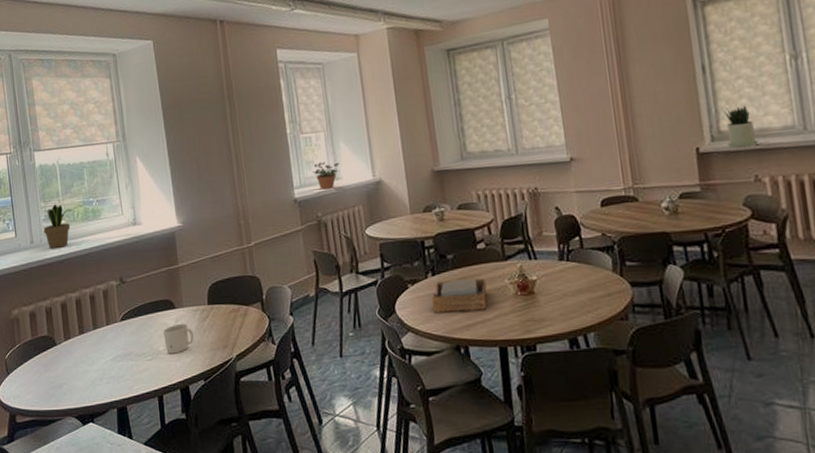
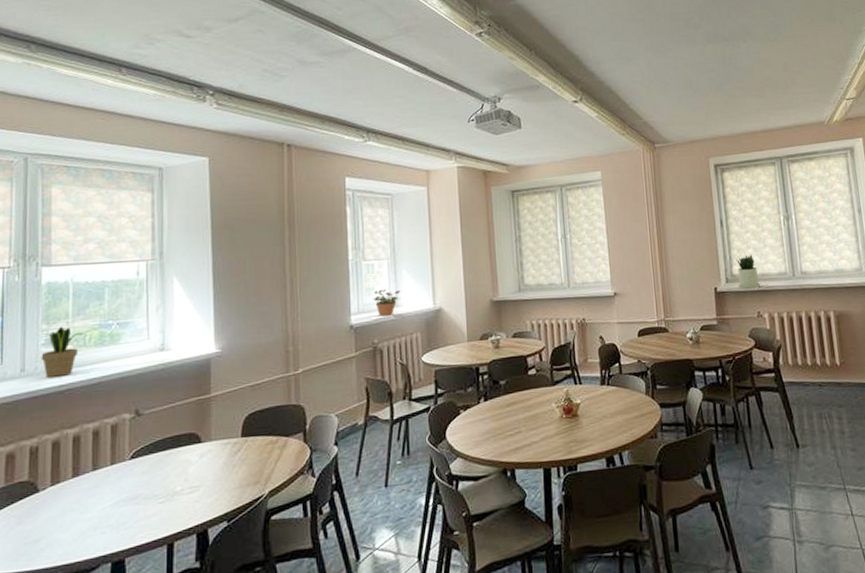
mug: present [163,323,194,354] -> none [183,458,220,495]
napkin holder: present [432,278,488,313] -> none [482,402,536,438]

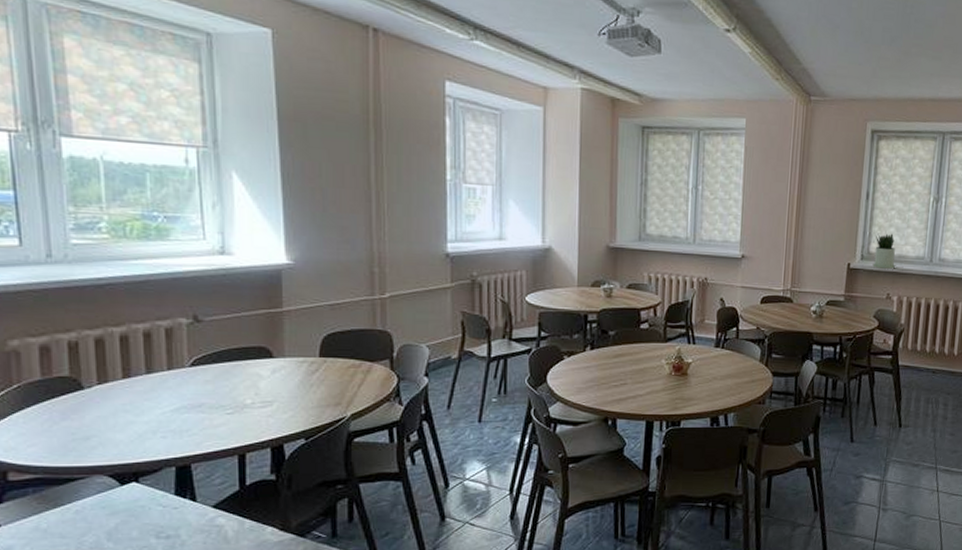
potted plant: present [41,326,84,379] -> none [70,211,123,269]
potted plant: present [372,289,401,318] -> none [473,218,506,250]

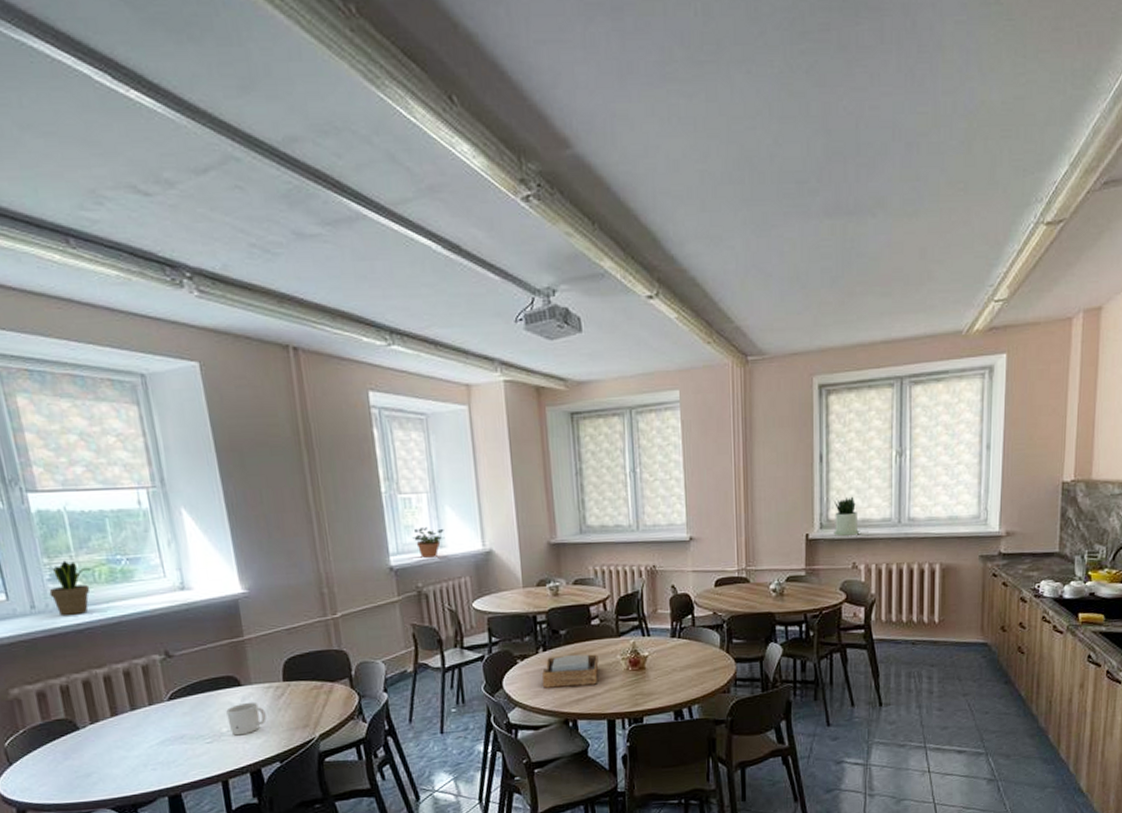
potted plant: none [70,211,123,269] -> present [49,560,92,617]
mug: none [253,375,296,409] -> present [226,701,267,736]
potted plant: none [473,218,506,250] -> present [412,527,445,559]
napkin holder: none [586,356,644,386] -> present [542,654,599,688]

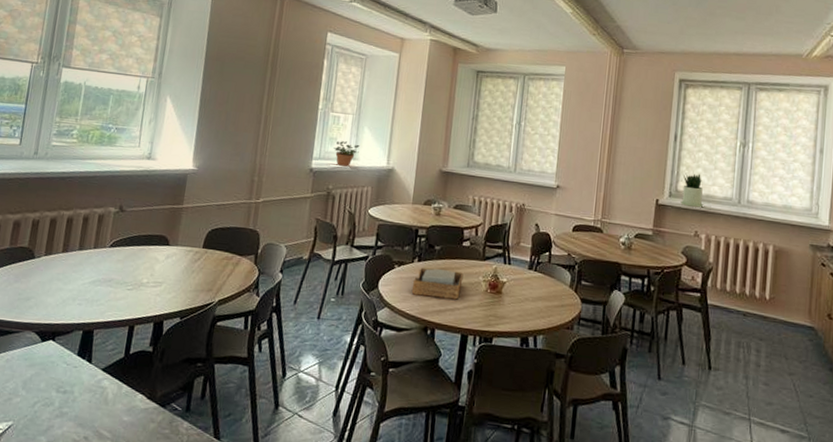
potted plant: present [49,560,92,617] -> none [51,122,88,165]
mug: present [226,701,267,736] -> none [149,260,182,289]

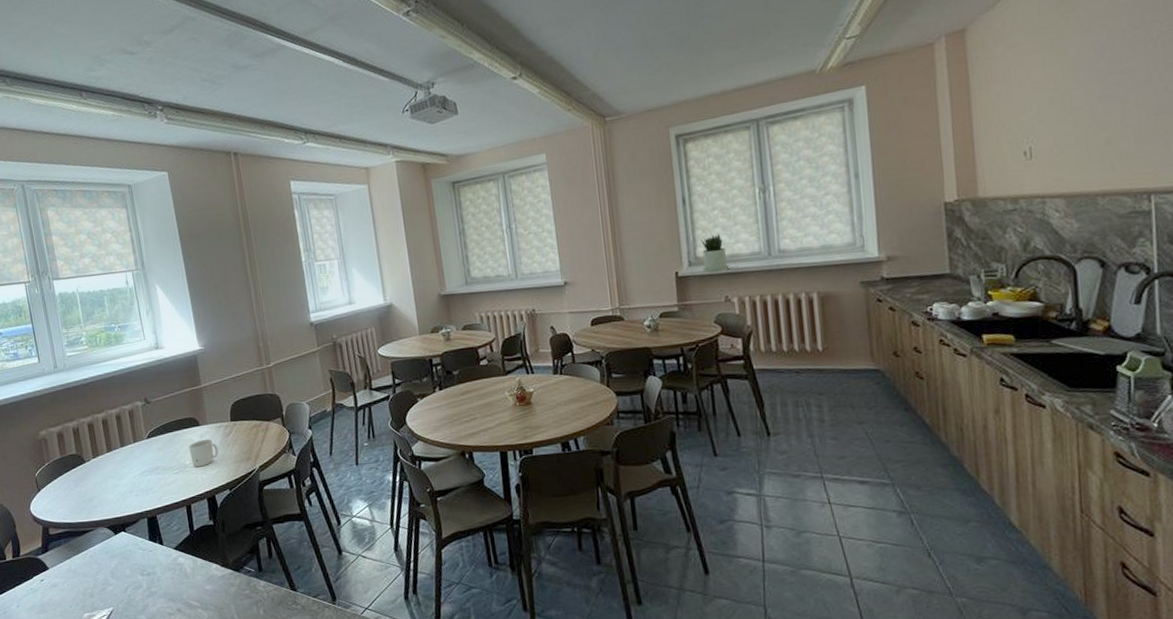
mug: none [149,260,182,289] -> present [189,438,219,467]
potted plant: present [334,140,360,168] -> none [327,288,353,315]
napkin holder: present [411,267,464,300] -> none [439,391,490,424]

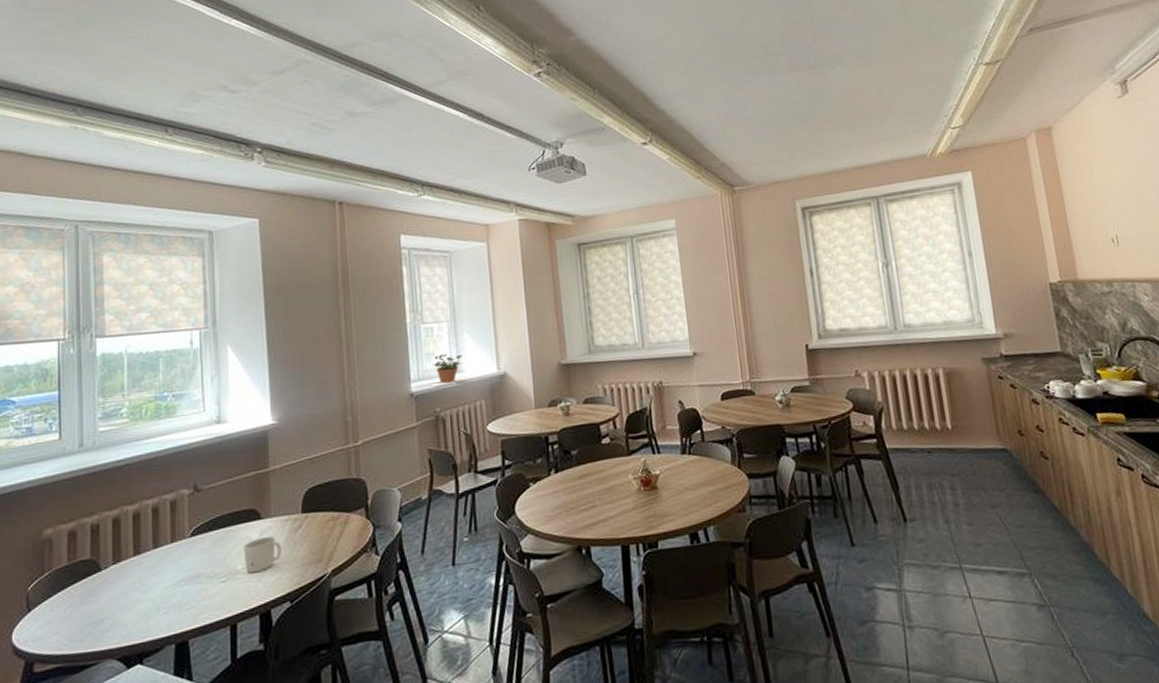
potted plant: none [327,288,353,315] -> present [433,354,463,385]
planter: present [699,234,730,272] -> none [828,306,859,345]

